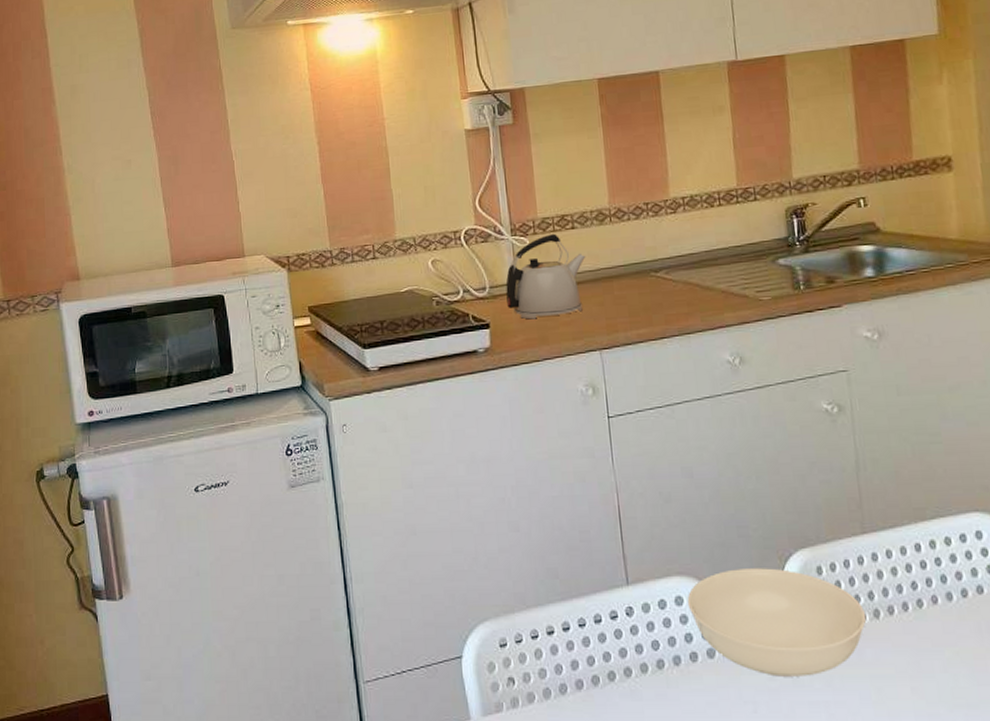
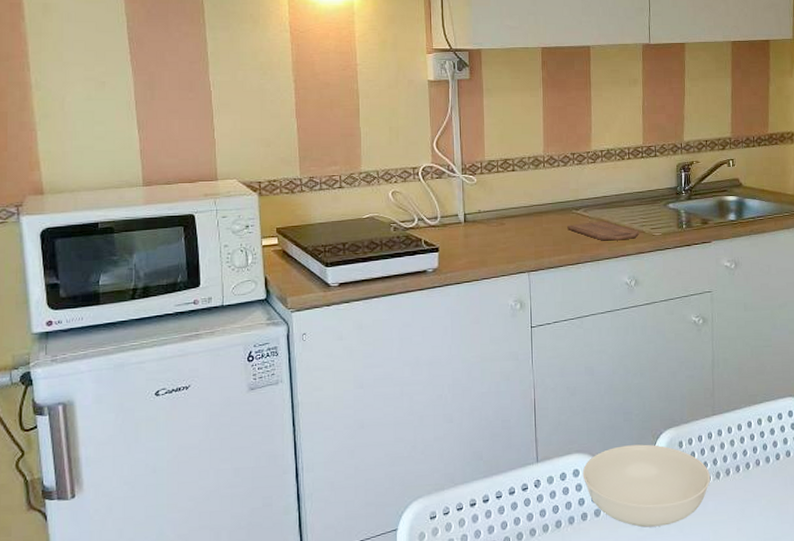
kettle: present [506,233,586,320] -> none [454,174,522,245]
cutting board: none [645,284,741,309] -> present [567,221,639,241]

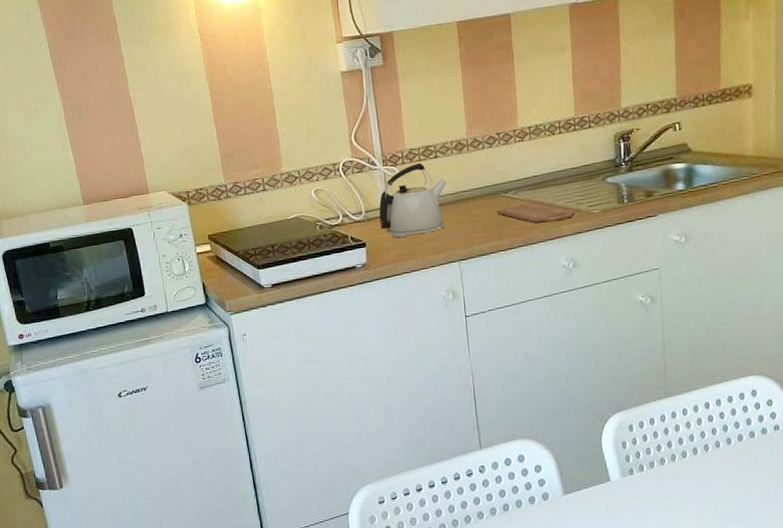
kettle: none [454,174,522,245] -> present [379,162,447,238]
bowl: present [582,444,711,528] -> none [527,428,666,510]

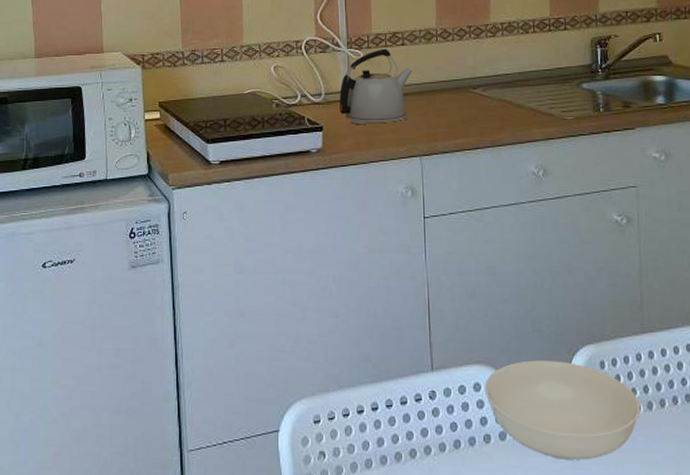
cutting board: present [497,202,575,223] -> none [464,102,547,124]
bowl: none [527,428,666,510] -> present [484,360,641,460]

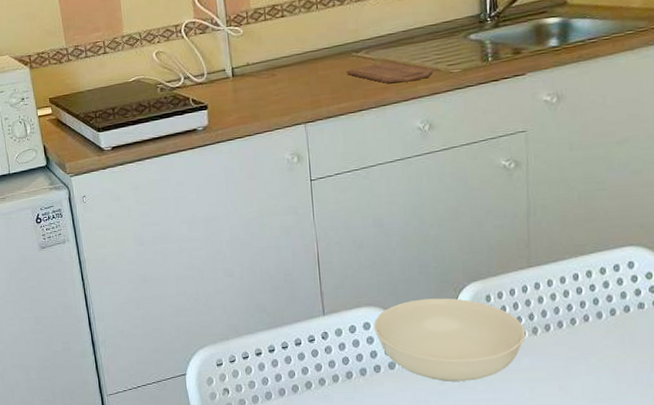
kettle: present [339,48,413,125] -> none [222,22,294,100]
cutting board: none [464,102,547,124] -> present [347,61,433,84]

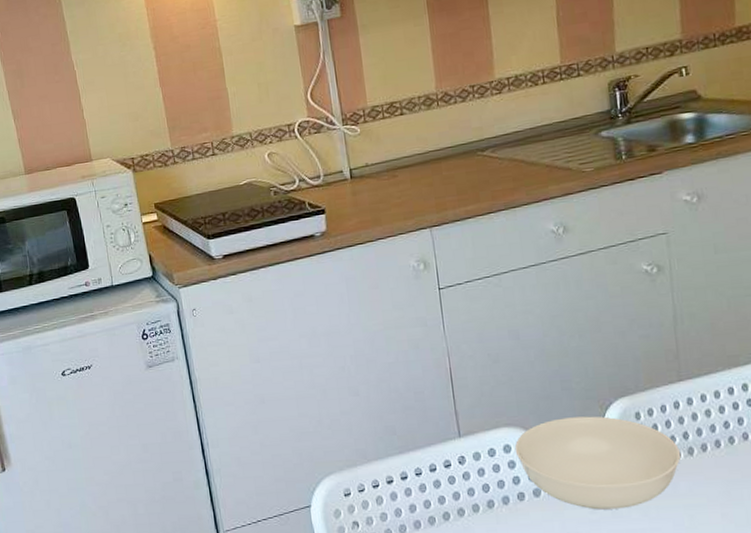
cutting board: present [347,61,433,84] -> none [472,161,564,184]

